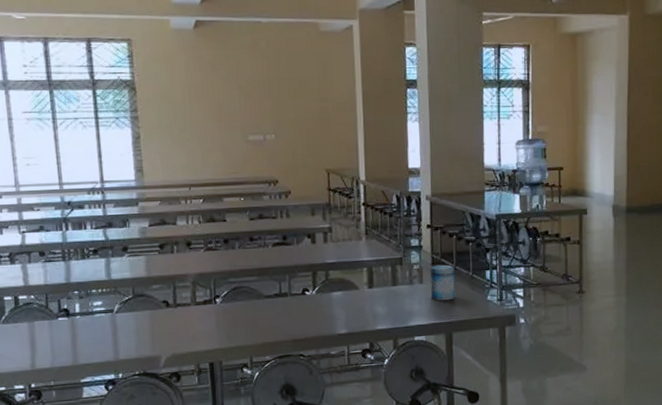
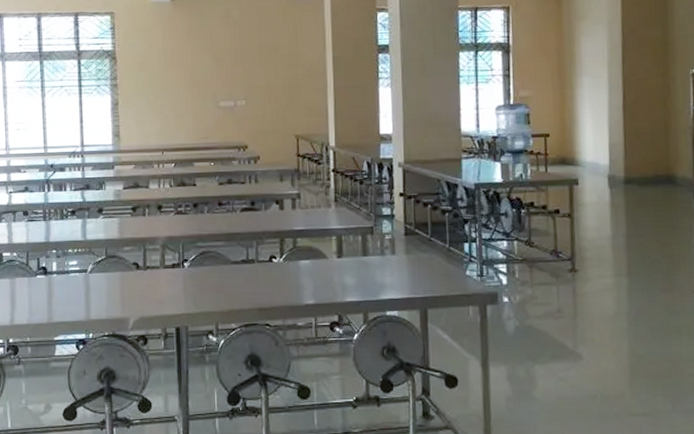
beverage can: present [430,264,455,301] -> none [403,235,430,274]

